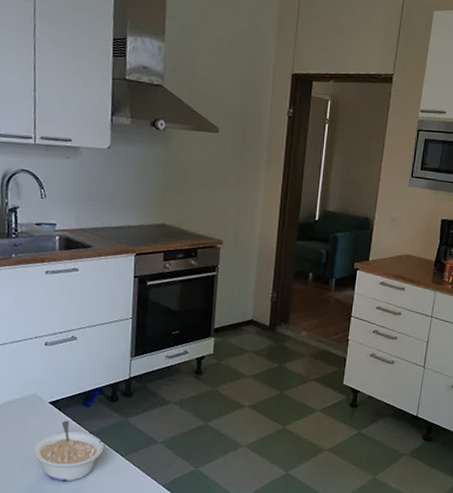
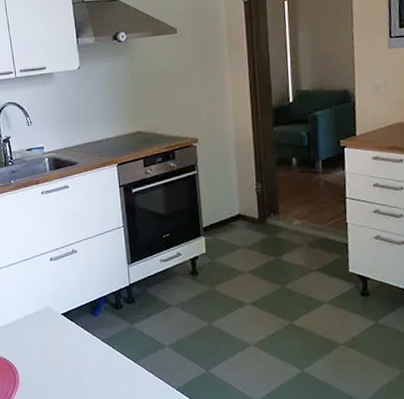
legume: present [33,420,104,482] -> none [54,330,116,389]

